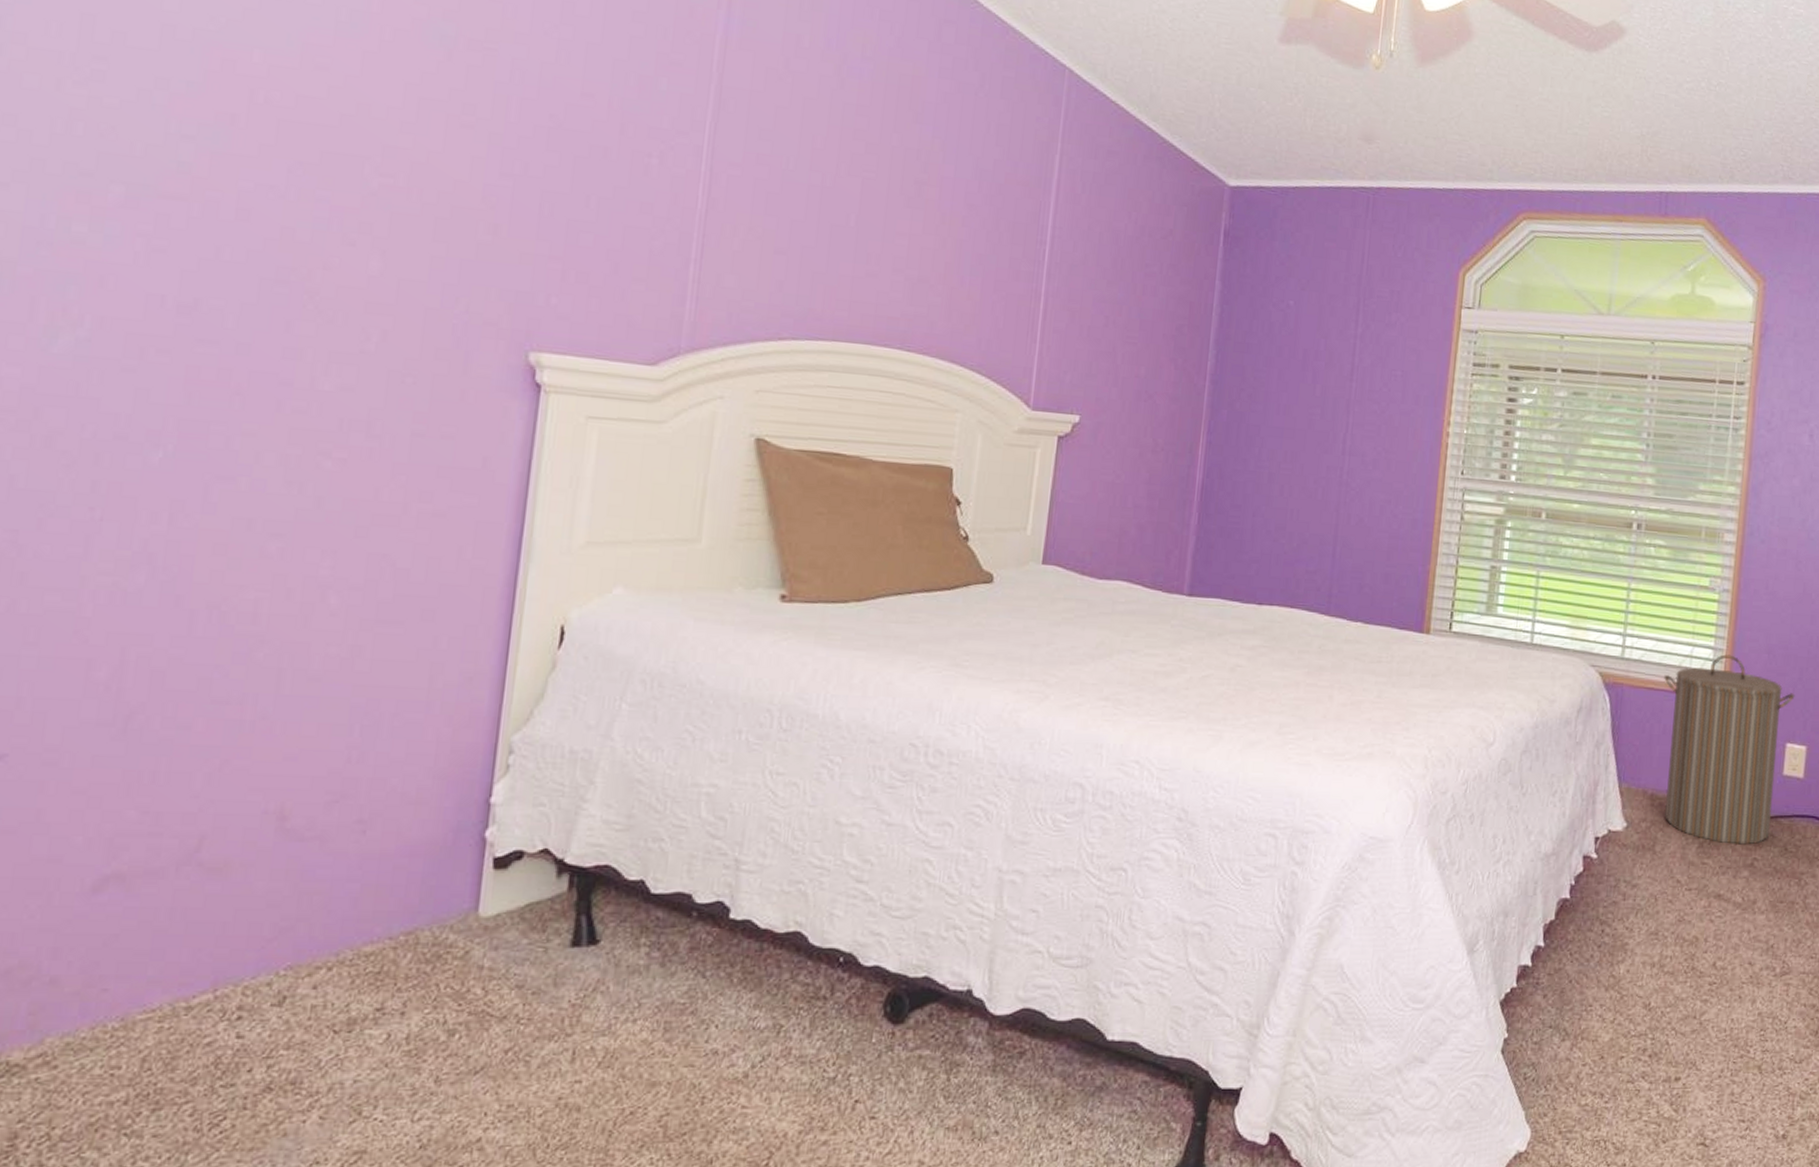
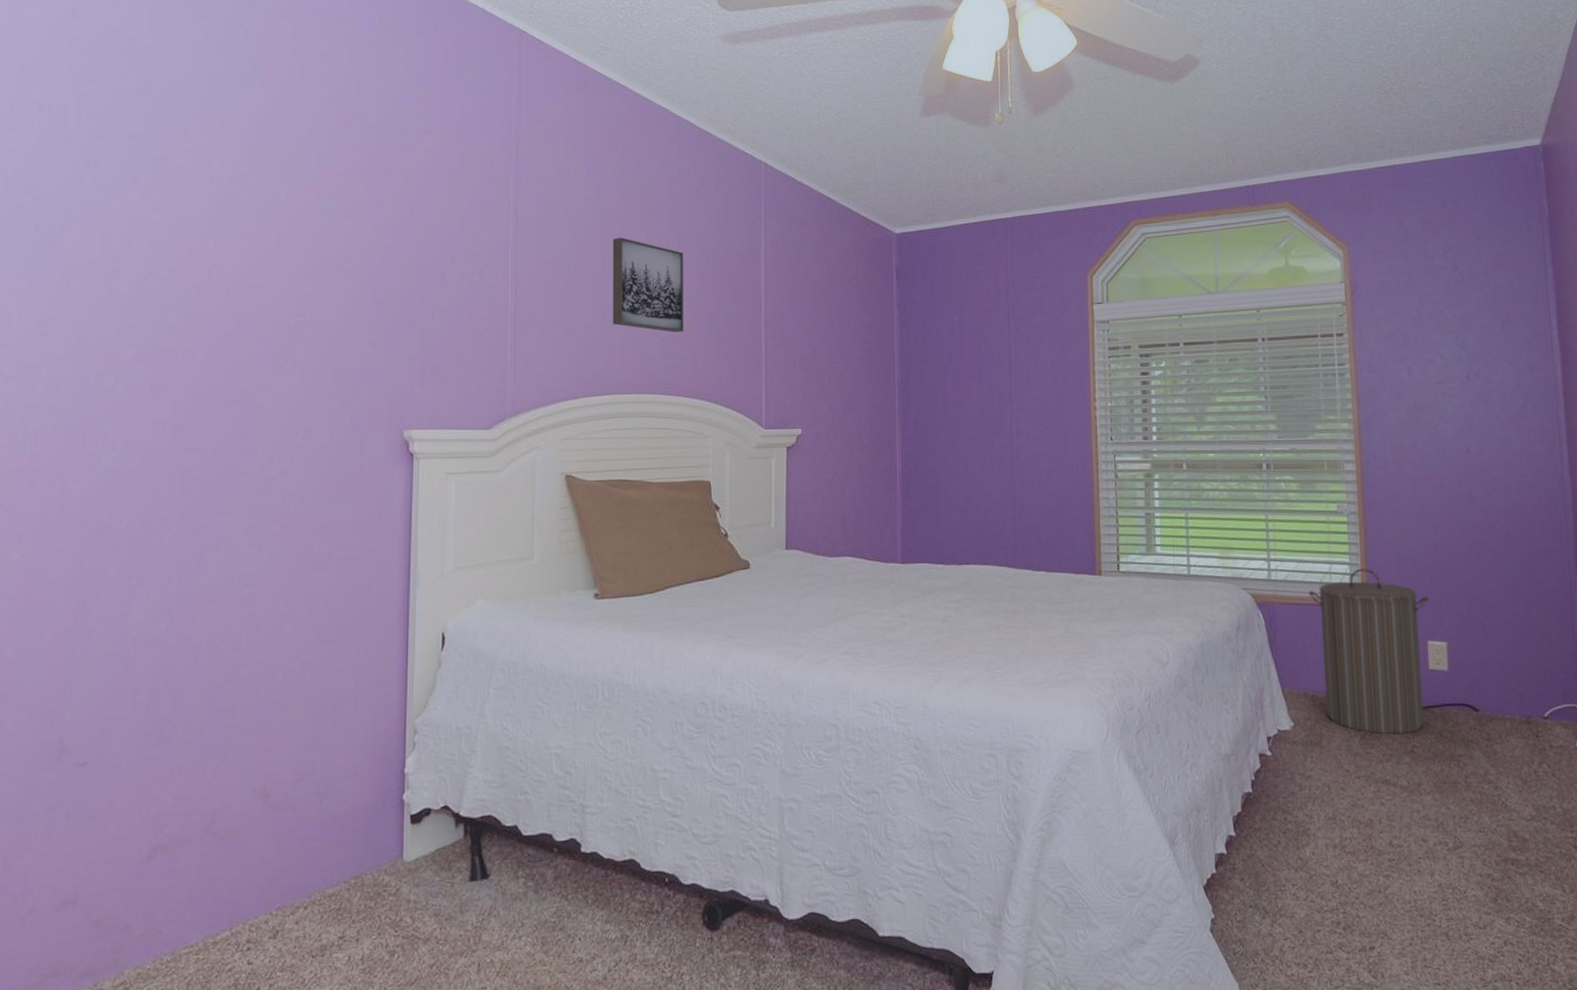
wall art: none [841,136,948,273] -> present [612,238,684,333]

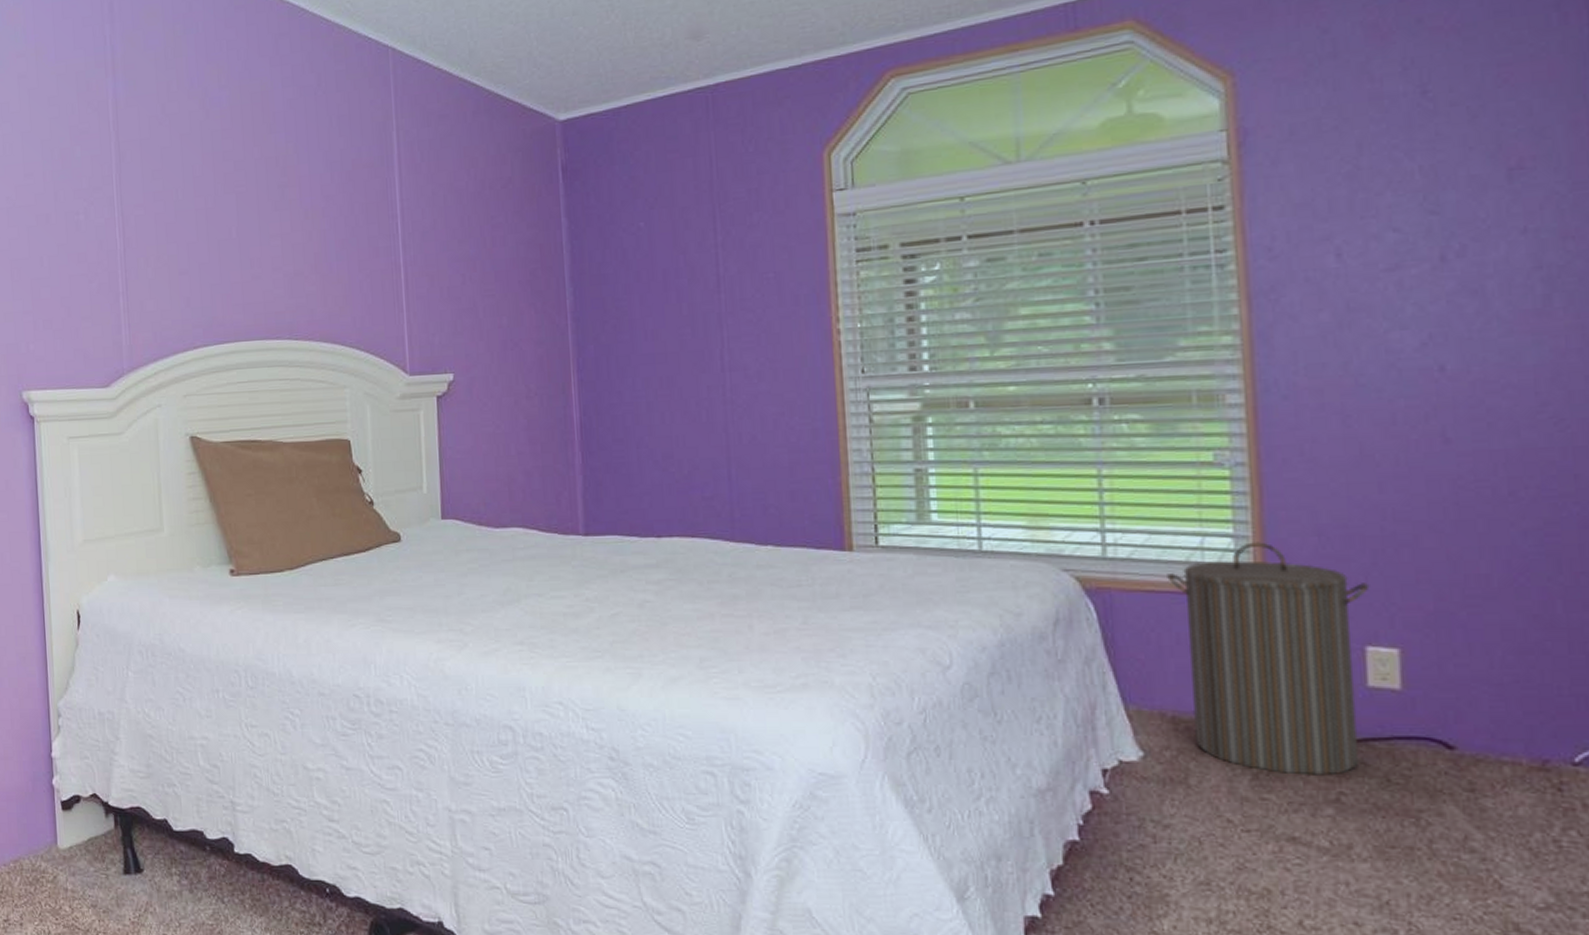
wall art: present [612,238,684,333] -> none [223,156,309,265]

